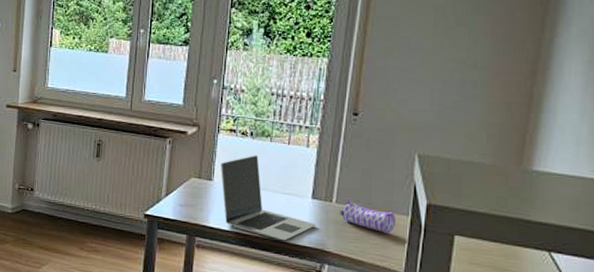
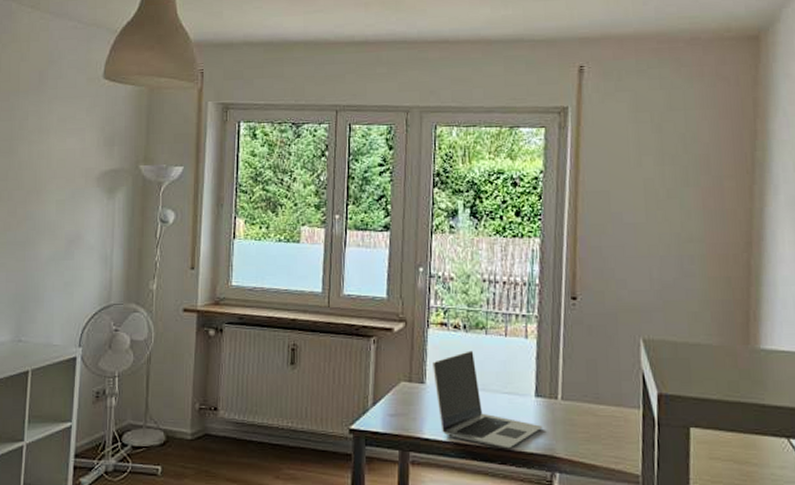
pencil case: present [340,201,395,234] -> none [567,396,627,431]

